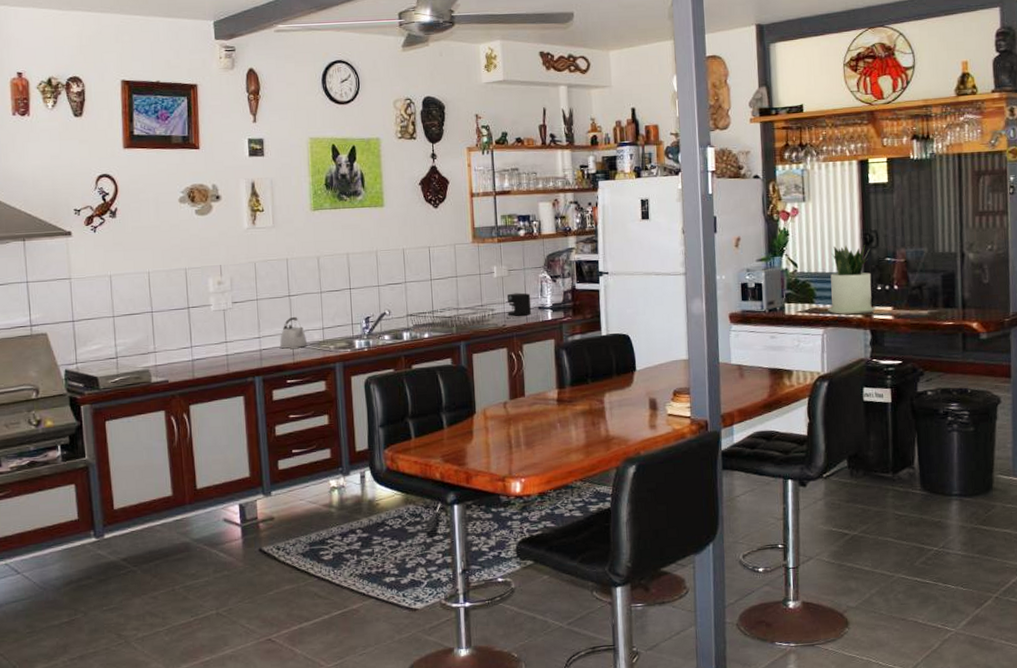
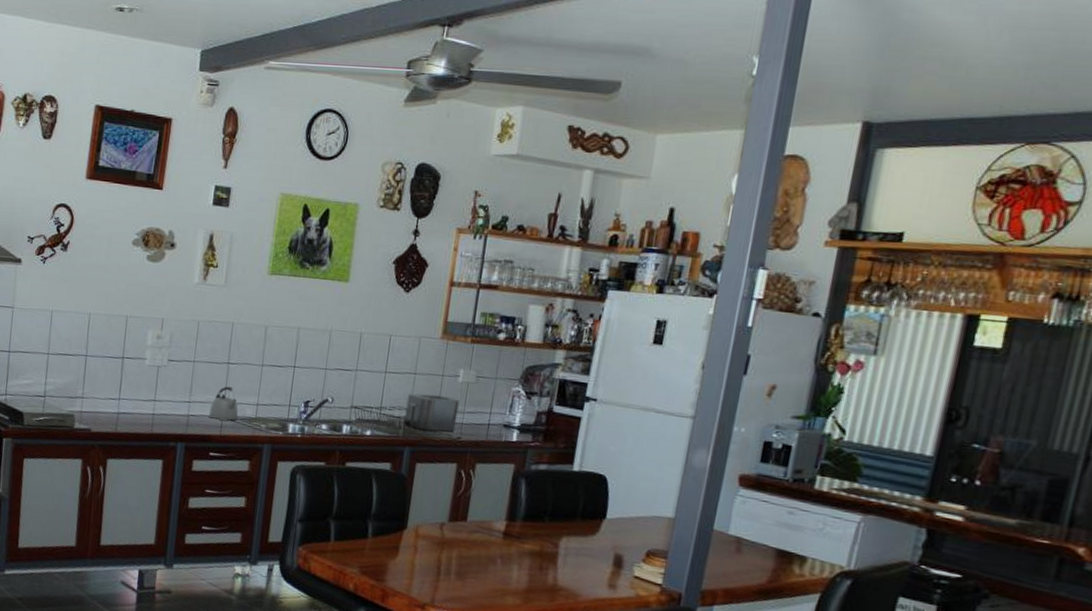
toaster: none [454,291,500,326] -> present [403,393,460,433]
coffee maker: present [505,292,532,319] -> none [462,403,498,433]
planter: present [827,245,877,315] -> none [873,418,954,509]

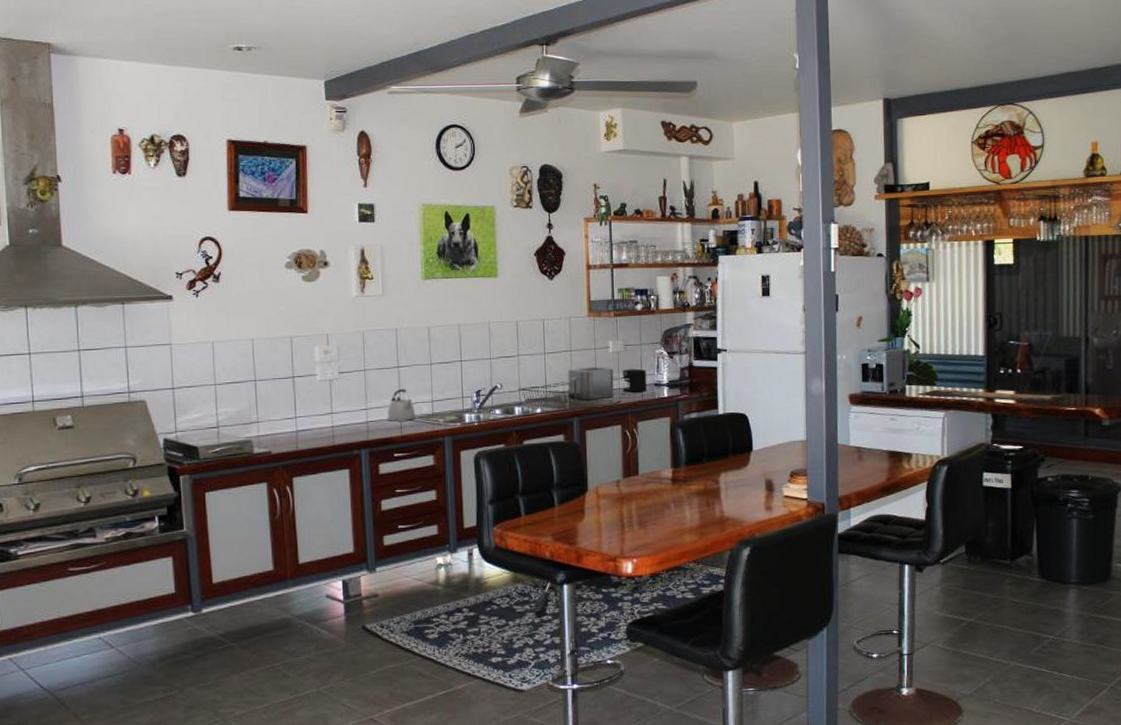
coffee maker: none [462,403,498,433] -> present [620,368,647,395]

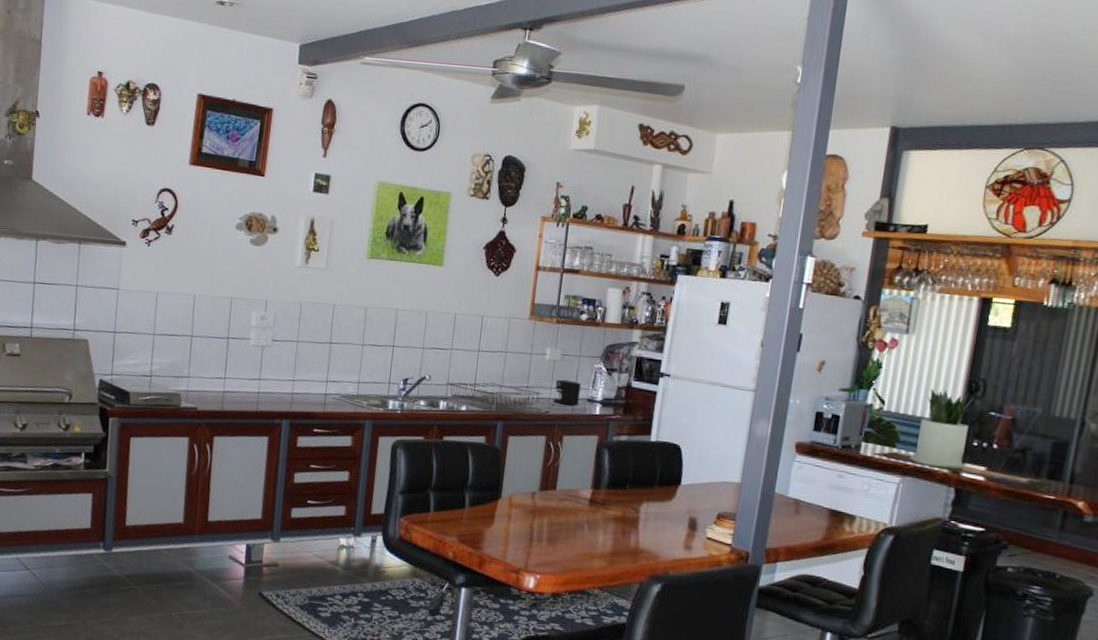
kettle: present [387,388,416,422] -> none [312,365,341,399]
toaster: present [568,366,614,402] -> none [496,370,547,408]
planter: none [948,327,999,398] -> present [909,389,974,470]

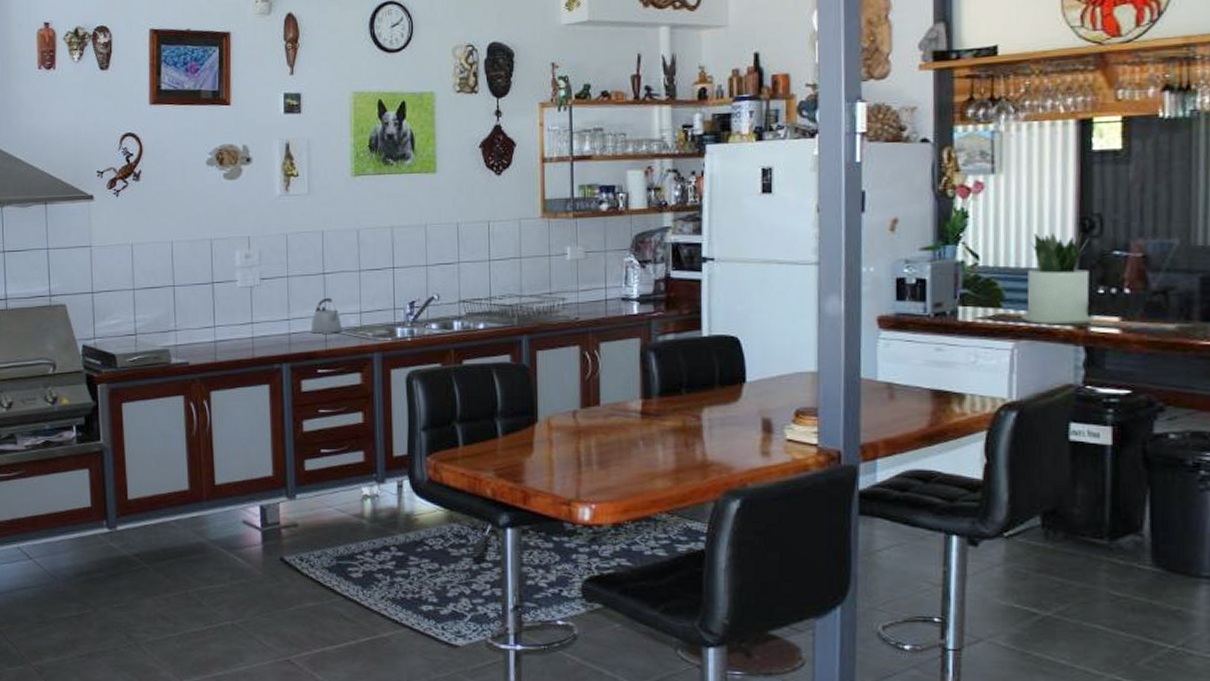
kettle: none [312,365,341,399] -> present [310,297,343,335]
coffee maker: present [550,379,582,408] -> none [579,279,613,311]

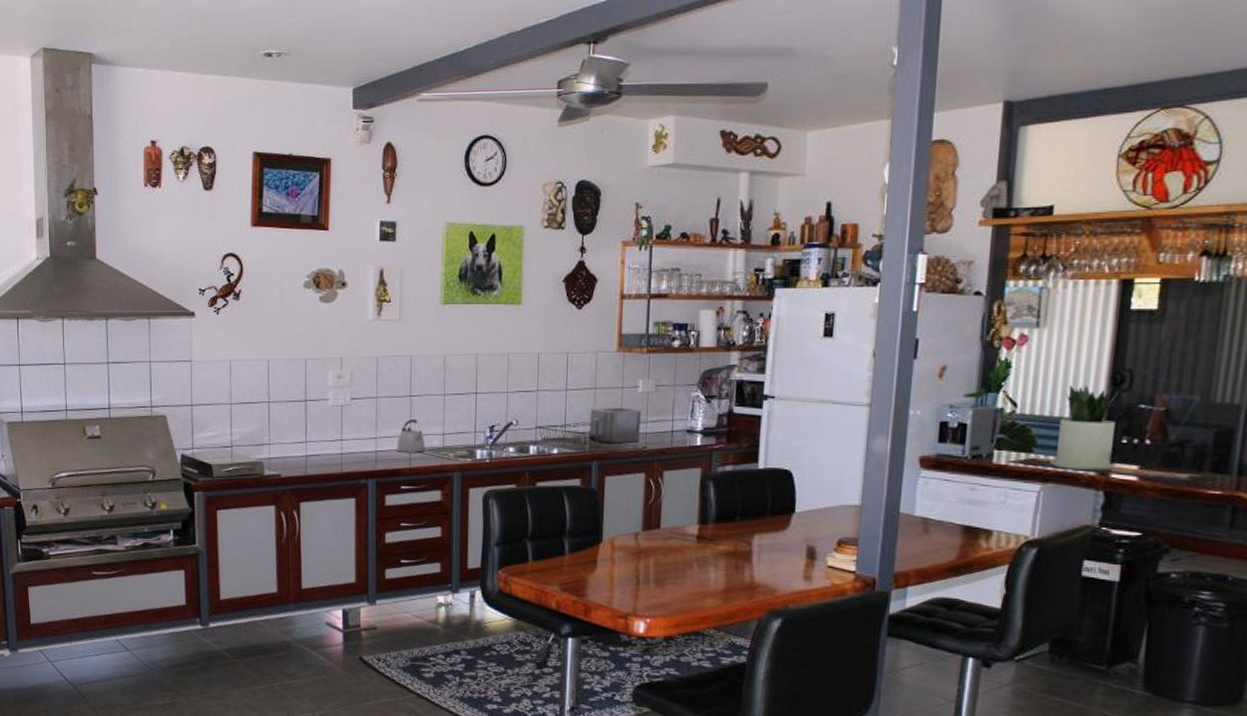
toaster: none [516,276,572,317] -> present [589,407,641,445]

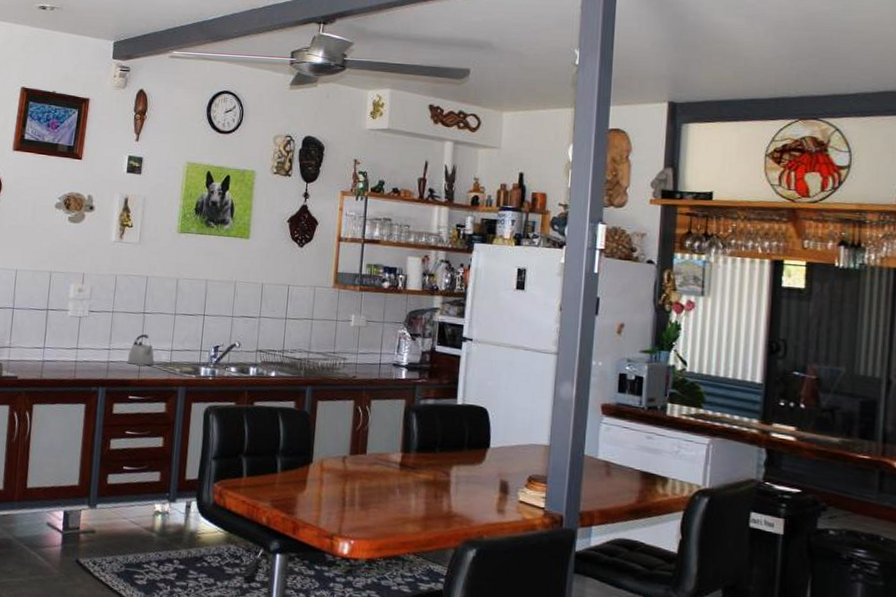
toaster: present [589,407,641,445] -> none [304,337,353,373]
planter: present [1049,385,1120,472] -> none [716,350,776,430]

